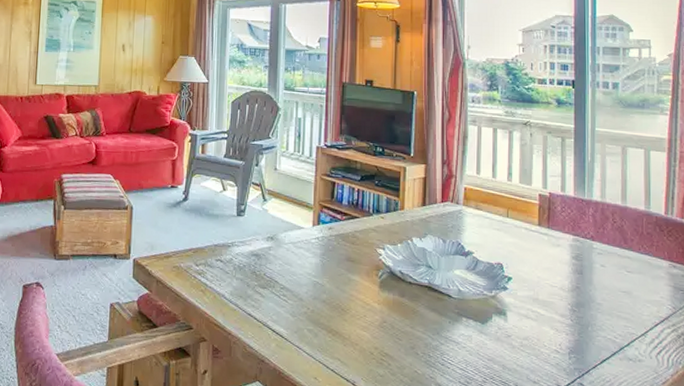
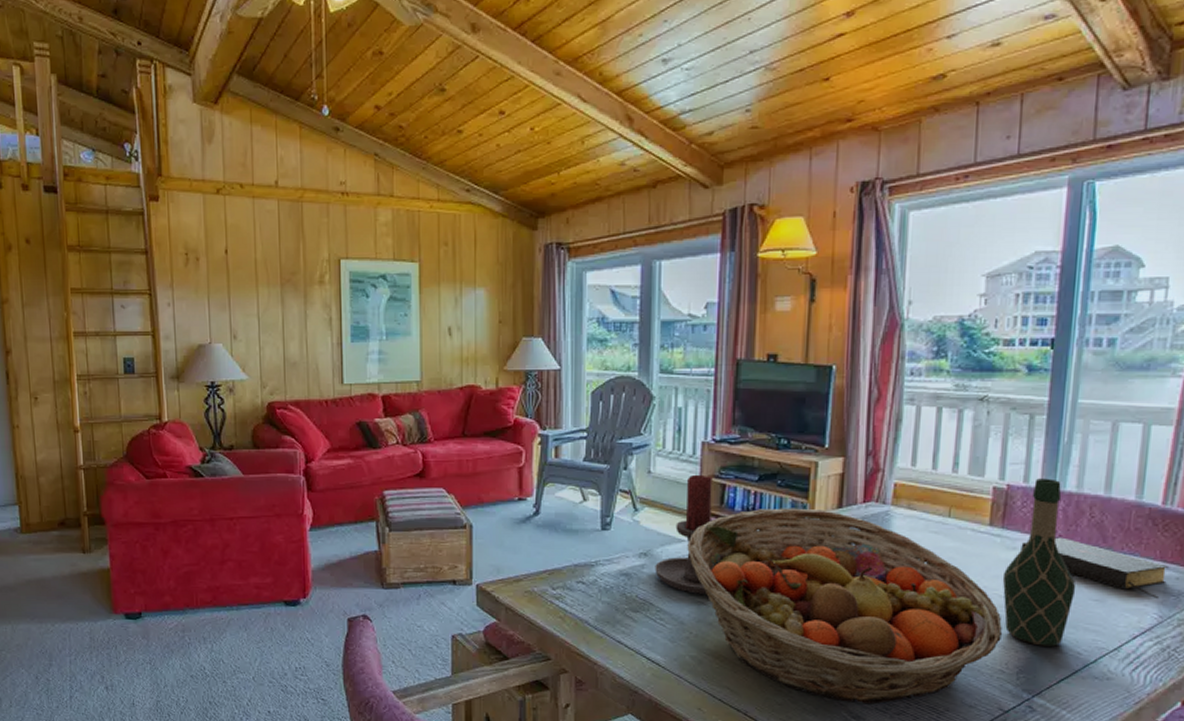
candle holder: none [279,172,325,275] -> present [655,474,713,594]
fruit basket: none [305,203,555,378] -> present [687,508,1003,705]
wine bottle: none [551,189,608,331] -> present [1002,478,1076,646]
bible: none [563,237,675,292] -> present [1021,537,1168,598]

